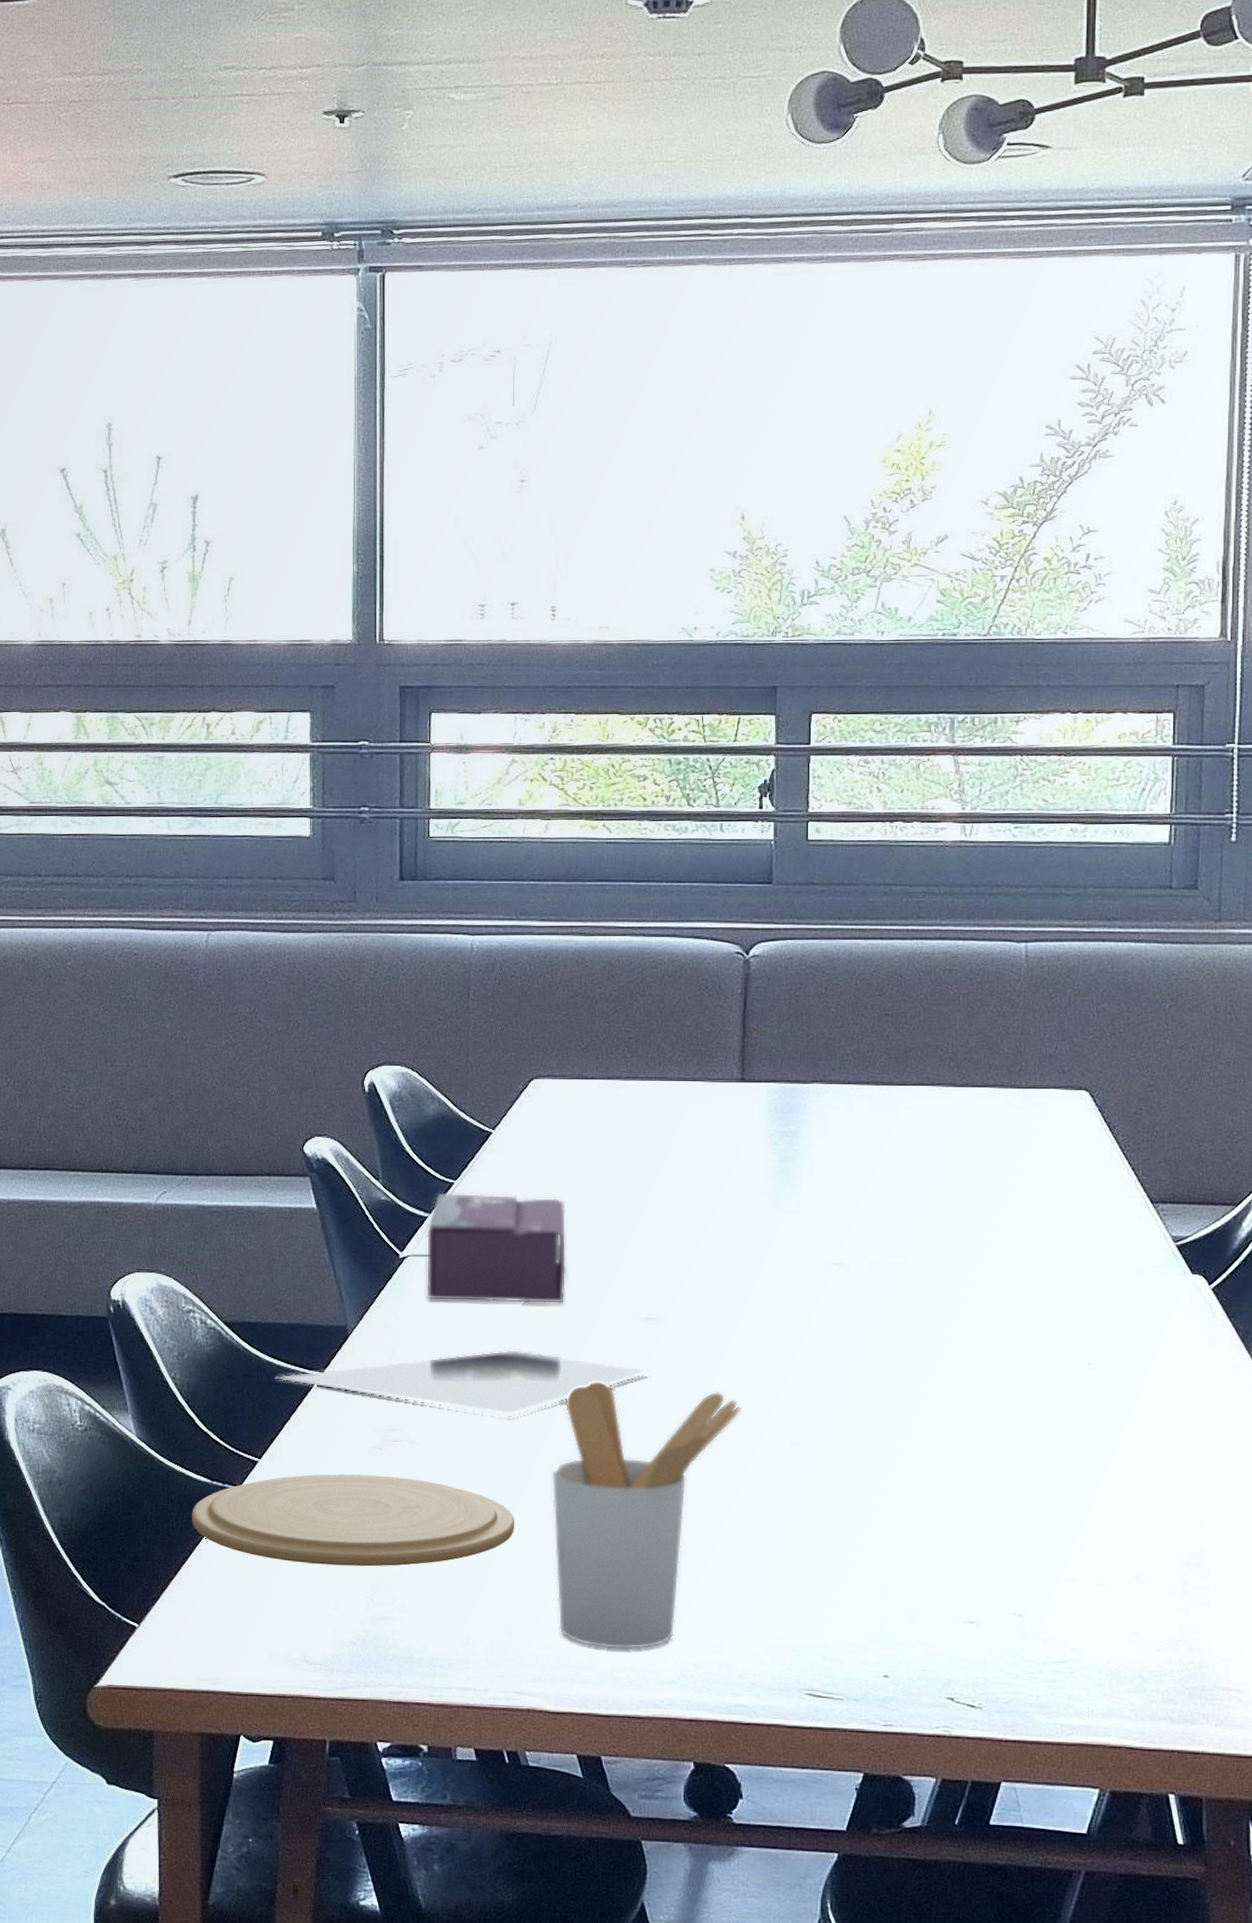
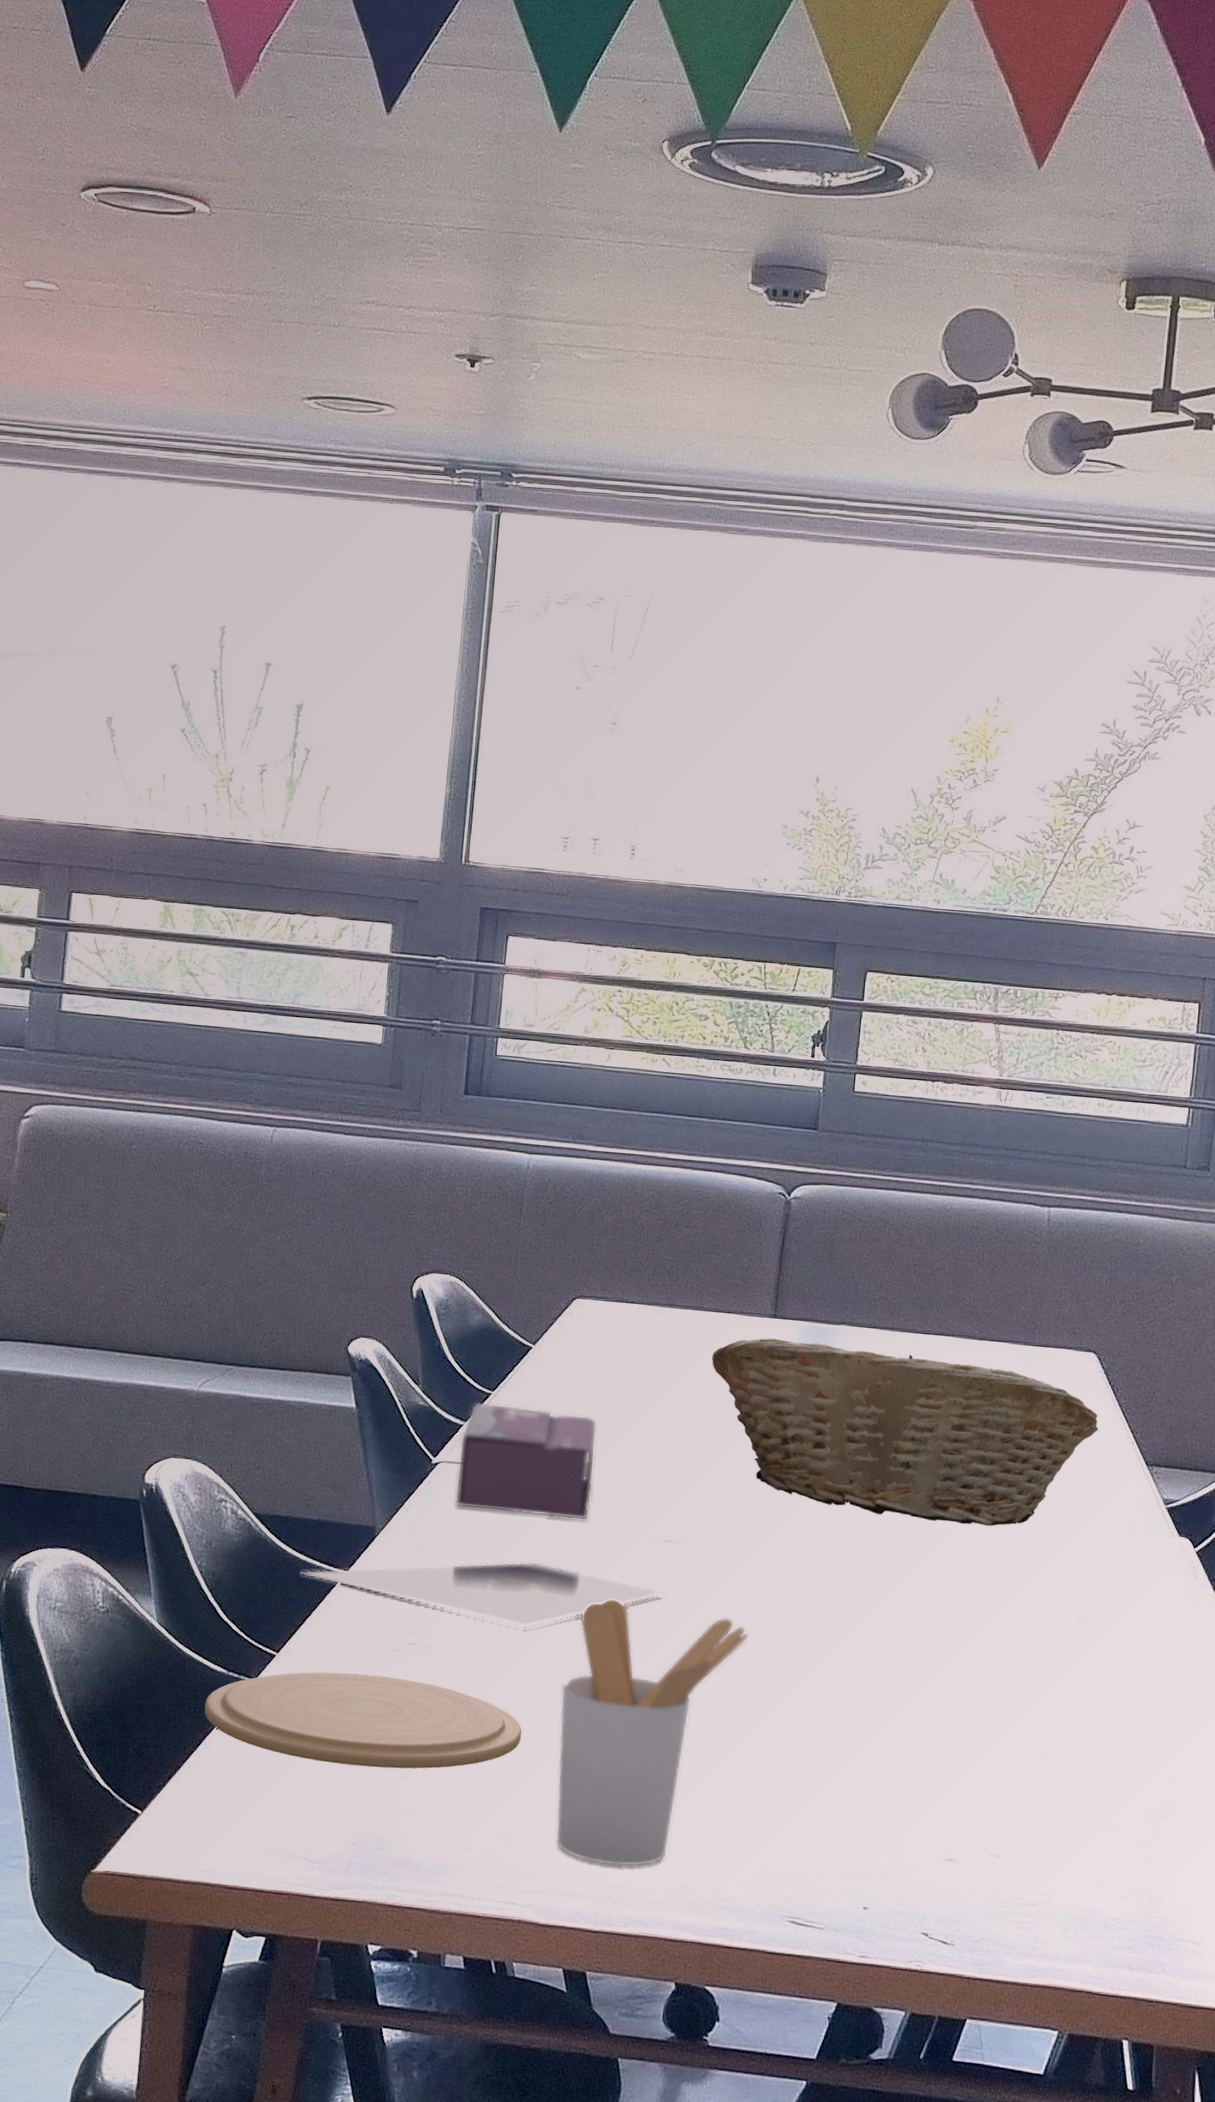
fruit basket: none [680,1103,1097,1279] -> present [712,1338,1099,1526]

